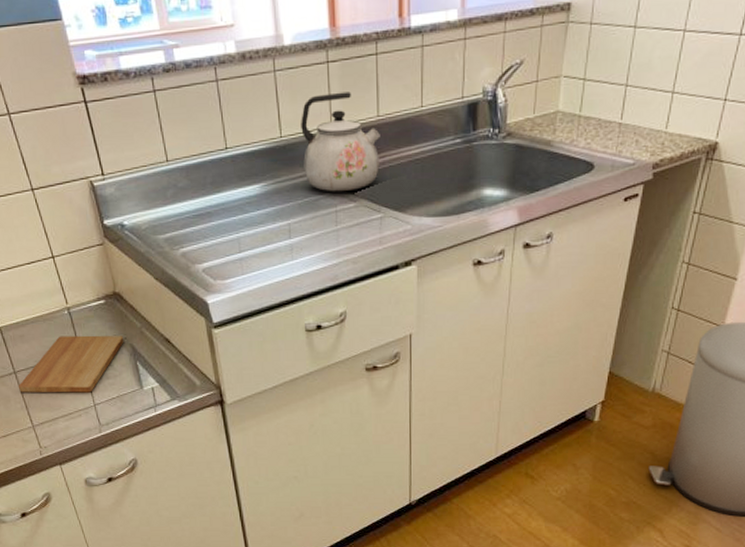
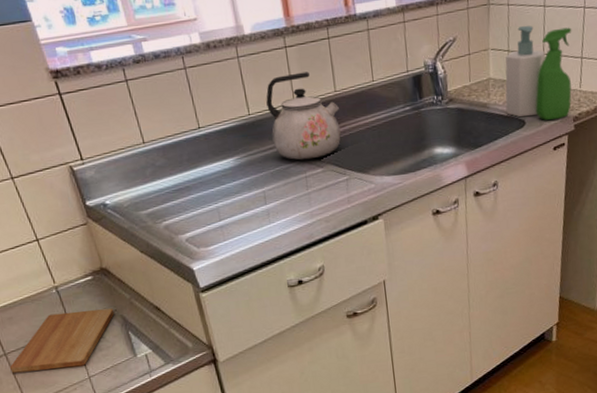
soap bottle: none [573,49,628,160] -> present [505,25,545,118]
spray bottle: none [608,54,665,166] -> present [535,27,572,121]

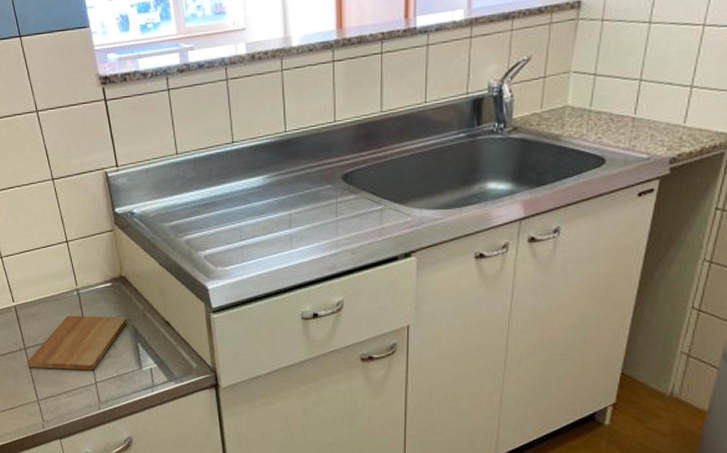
kettle: present [266,71,341,160] -> none [305,89,383,184]
soap bottle: present [505,25,545,118] -> none [582,44,642,154]
spray bottle: present [535,27,572,121] -> none [620,48,683,161]

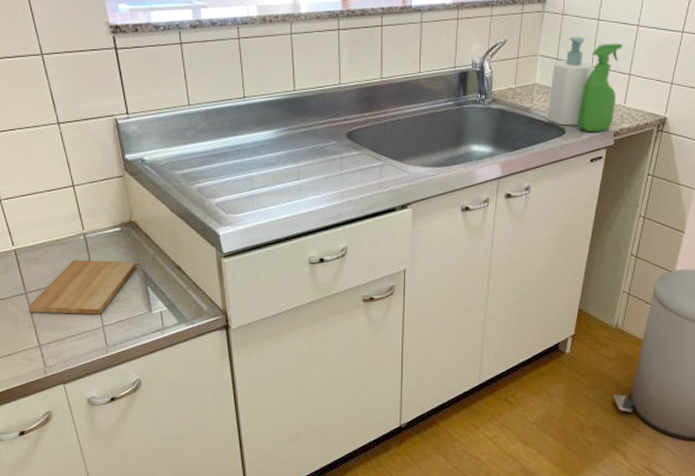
soap bottle: none [582,44,642,154] -> present [547,36,593,126]
spray bottle: none [620,48,683,161] -> present [577,43,623,133]

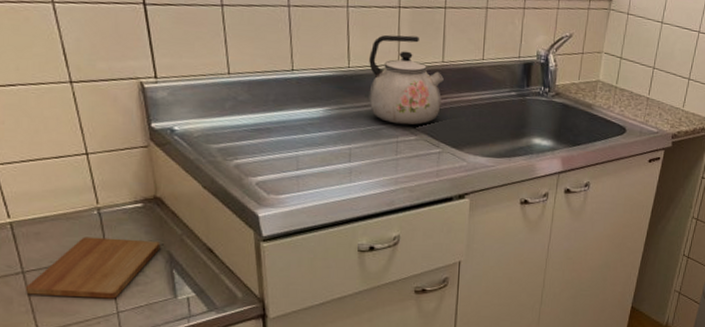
kettle: none [313,55,383,141] -> present [369,34,444,125]
soap bottle: present [547,36,593,126] -> none [609,36,655,126]
spray bottle: present [577,43,623,133] -> none [637,46,684,134]

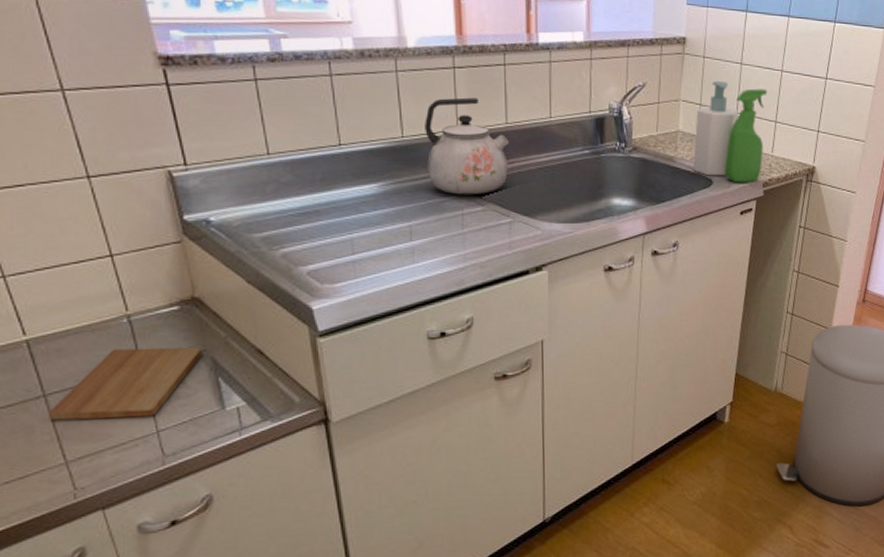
soap bottle: none [609,36,655,126] -> present [693,80,738,176]
spray bottle: none [637,46,684,134] -> present [724,88,768,183]

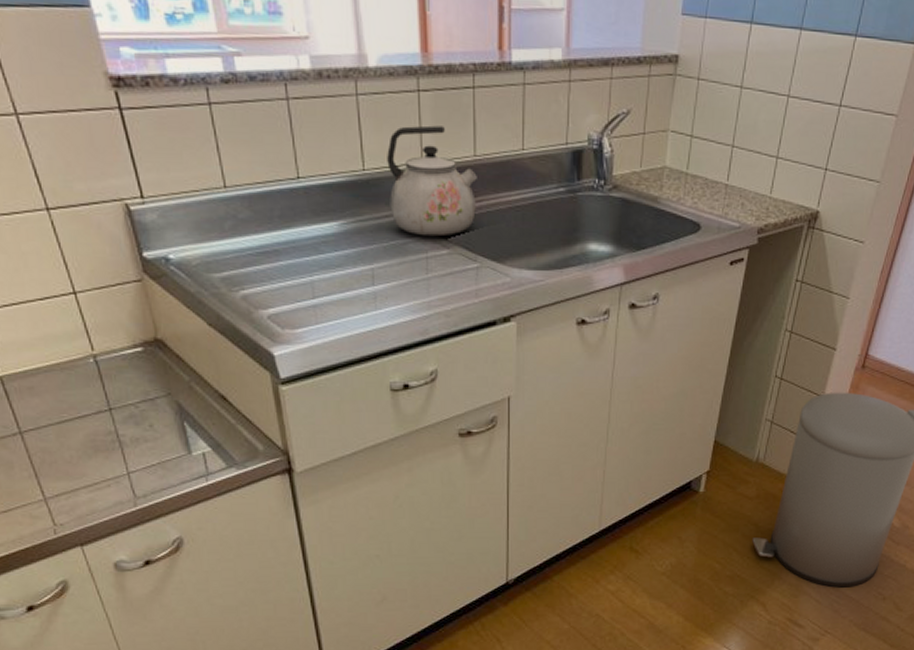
cutting board: present [49,347,203,421] -> none [26,389,168,459]
soap bottle: present [693,80,738,176] -> none [679,107,734,221]
spray bottle: present [724,88,768,183] -> none [714,117,770,229]

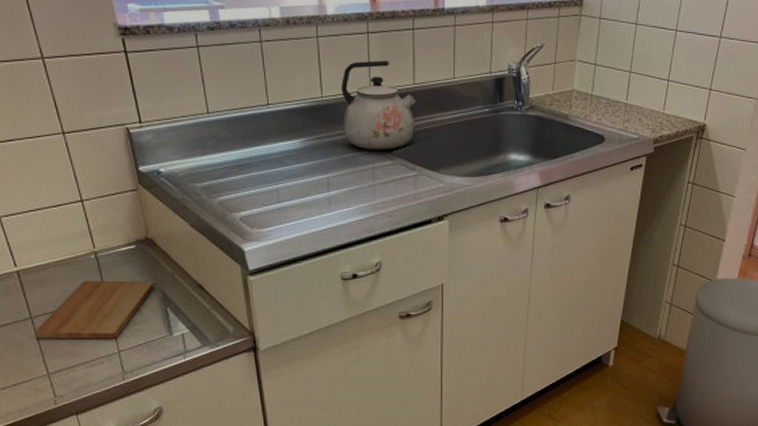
cutting board: none [26,389,168,459] -> present [35,280,154,339]

